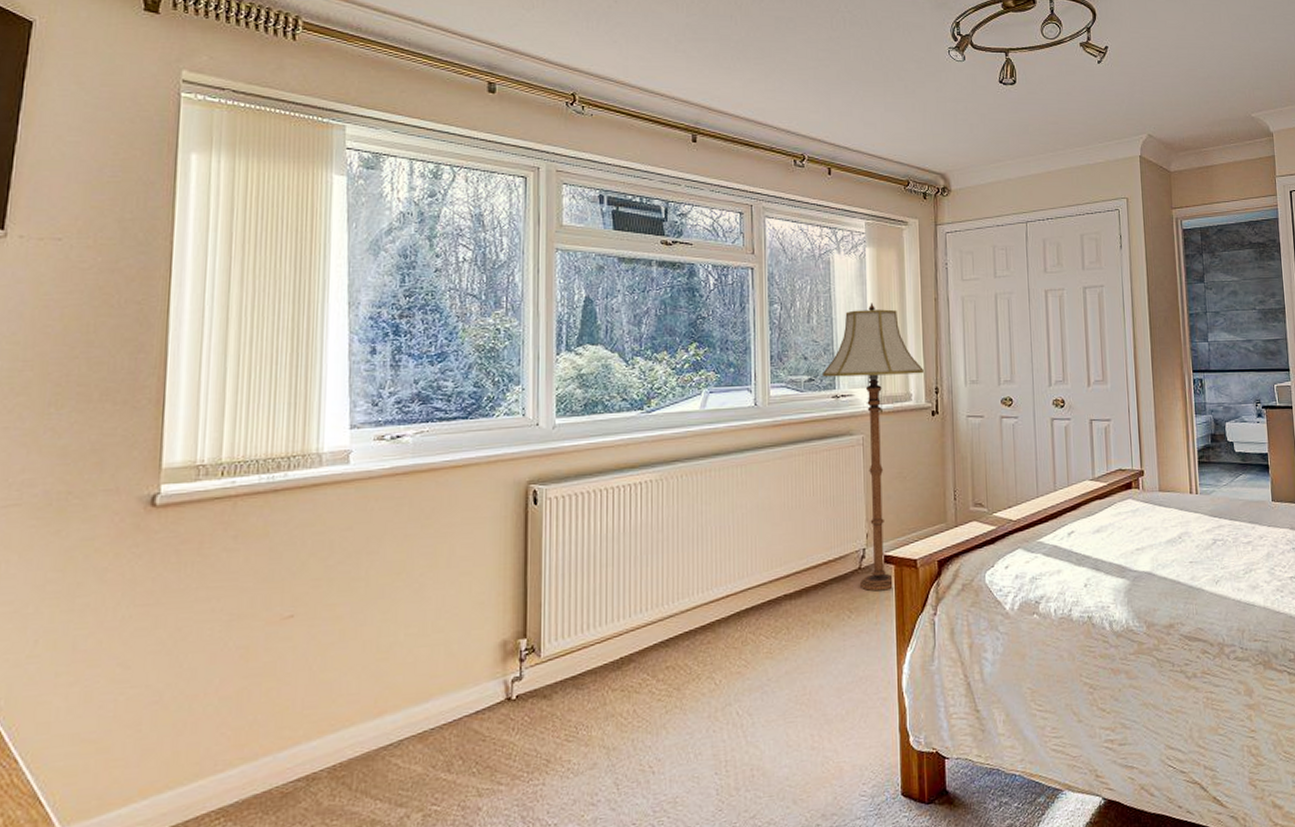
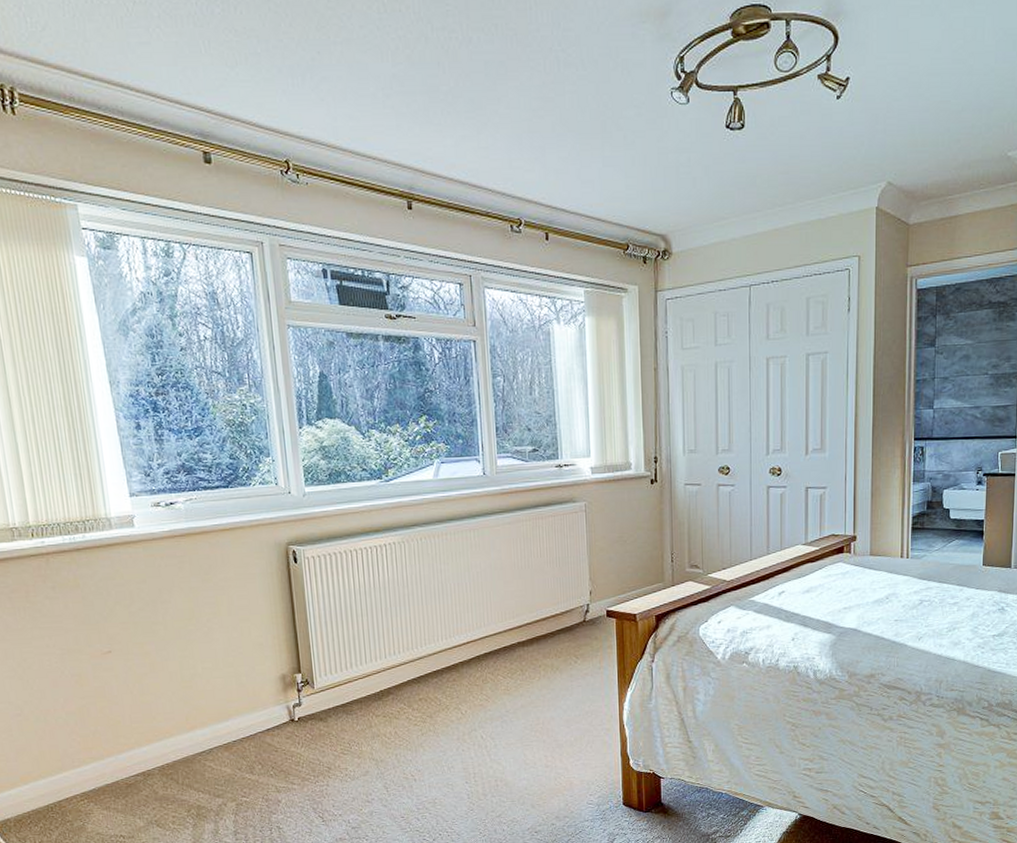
floor lamp: present [823,303,924,591] -> none [546,374,643,641]

